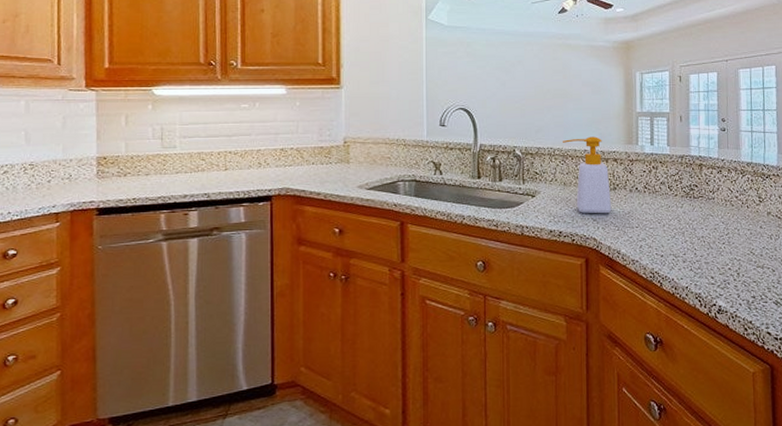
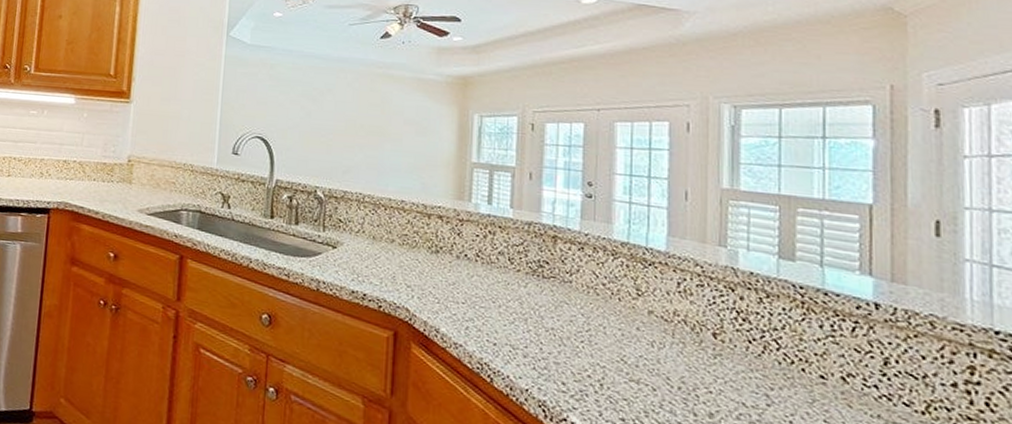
soap bottle: present [563,136,612,214] -> none [375,185,432,281]

